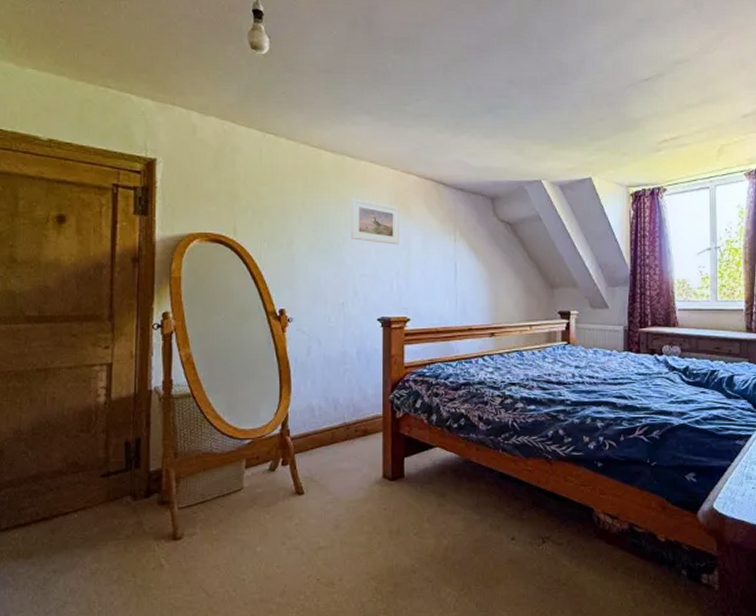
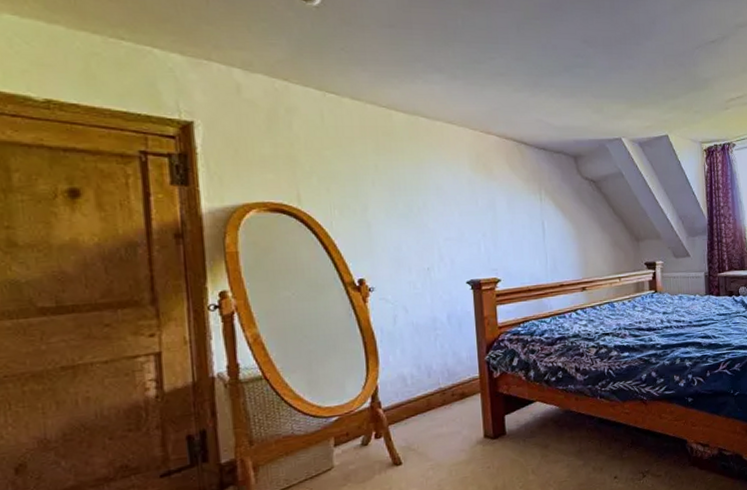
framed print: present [350,198,399,245] -> none [428,160,484,207]

